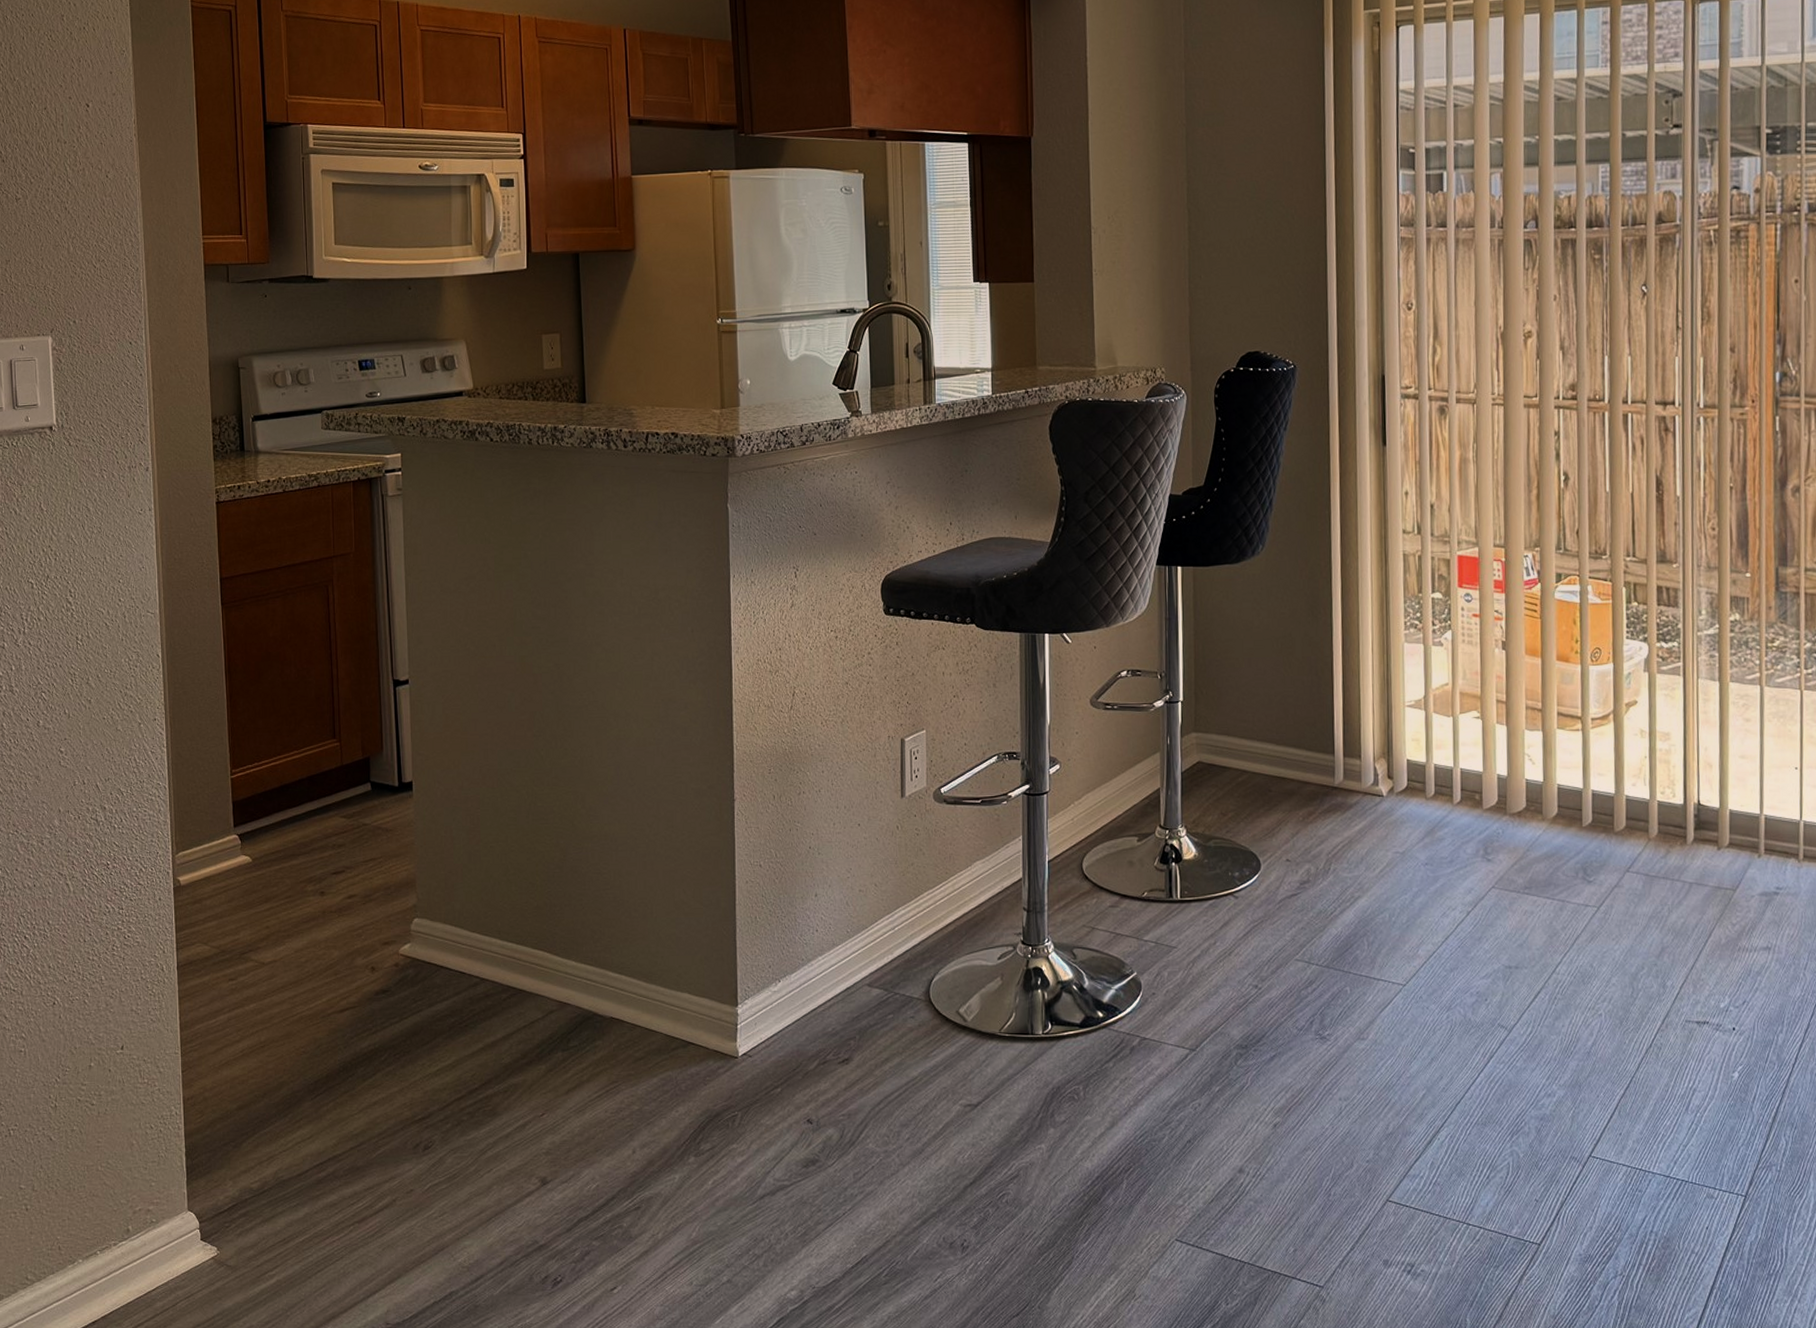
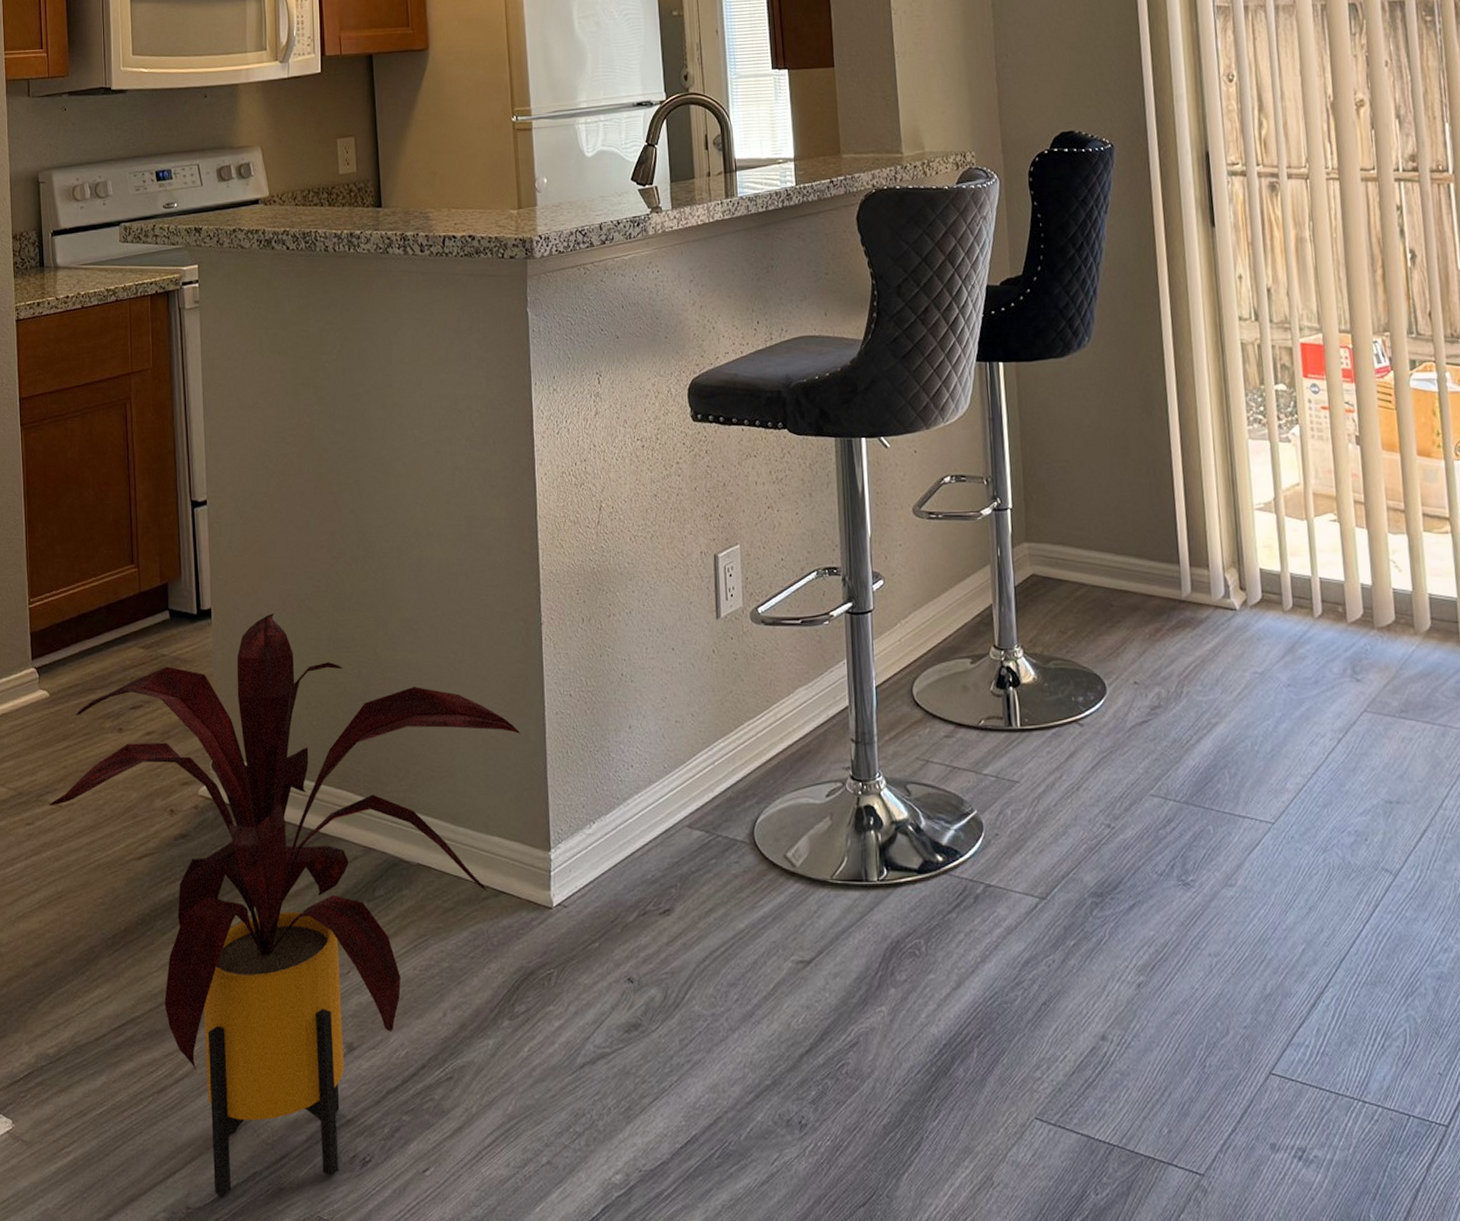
house plant: none [251,787,712,1314] -> present [48,613,521,1197]

